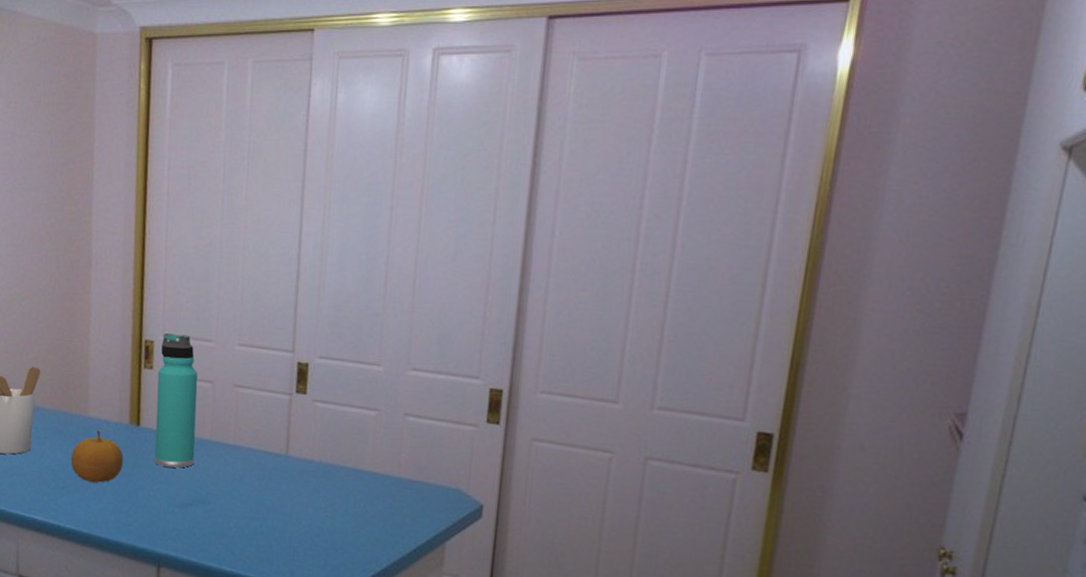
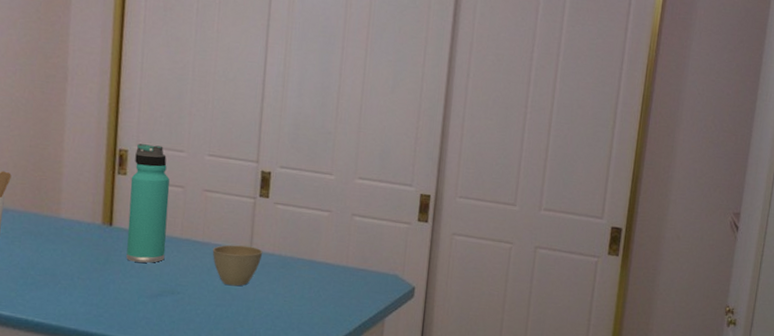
fruit: present [70,429,124,483] -> none [40,229,95,279]
cup: none [244,448,301,497] -> present [212,244,263,286]

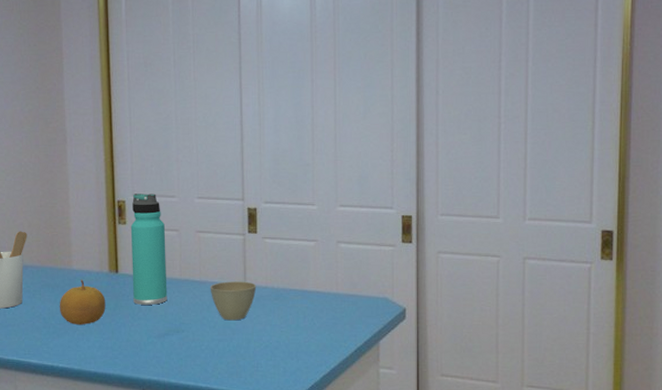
fruit: none [40,229,95,279] -> present [59,279,106,326]

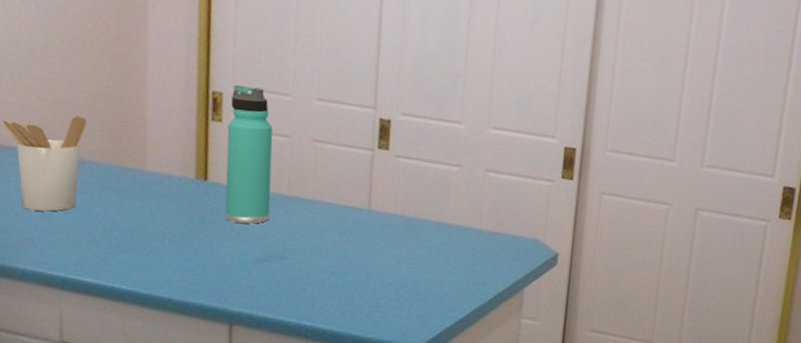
fruit: present [59,279,106,326] -> none [125,184,189,241]
cup: present [210,281,257,321] -> none [324,203,384,251]

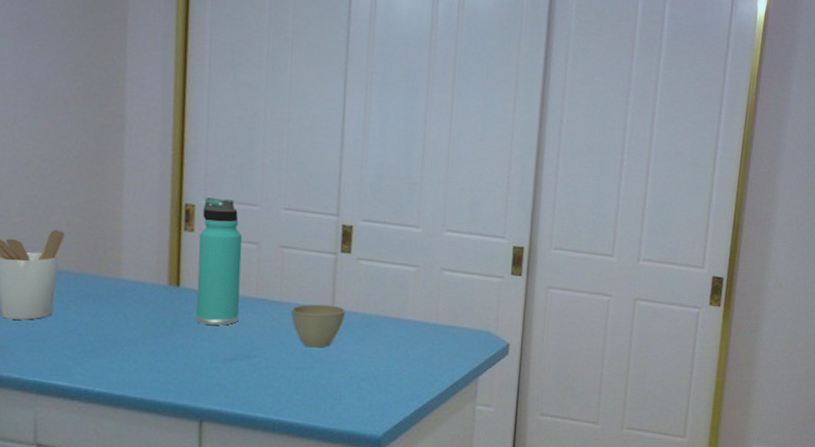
cup: none [324,203,384,251] -> present [291,304,346,348]

